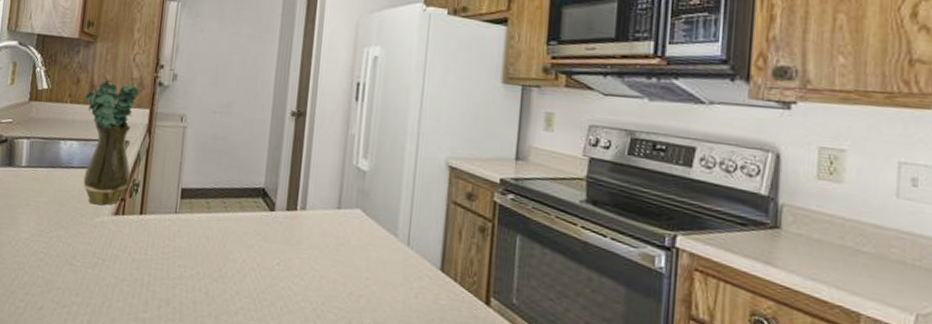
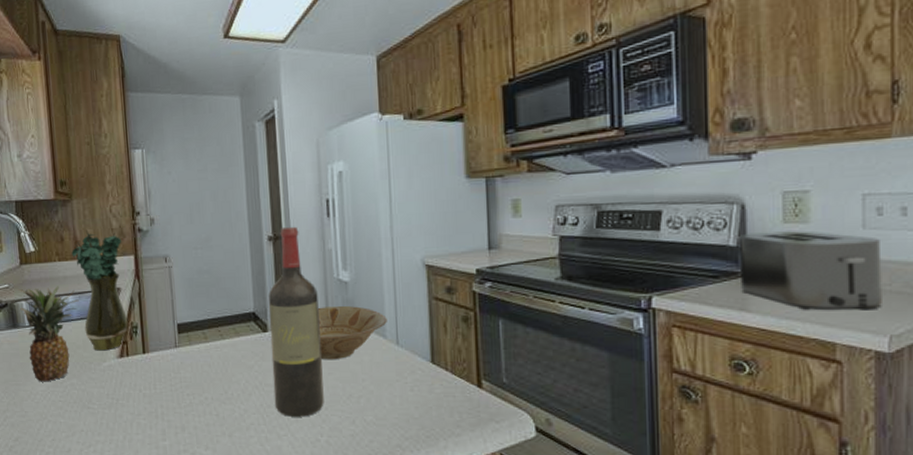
fruit: none [18,126,83,230] -> present [18,286,79,382]
wine bottle: none [269,103,334,309] -> present [268,226,324,417]
bowl: none [325,193,401,253] -> present [317,306,387,360]
toaster: none [768,183,914,284] -> present [738,231,882,311]

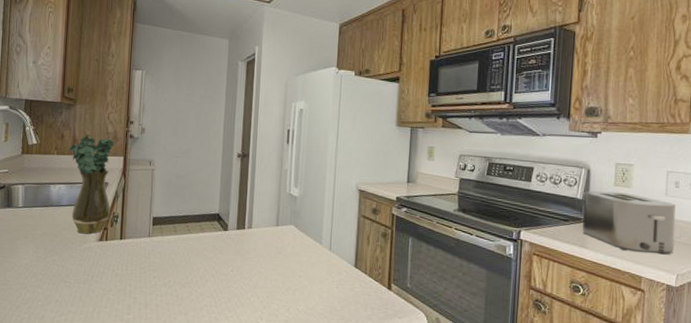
fruit: present [18,286,79,382] -> none [16,175,70,257]
wine bottle: present [268,226,324,417] -> none [226,147,272,303]
bowl: present [317,306,387,360] -> none [268,214,324,259]

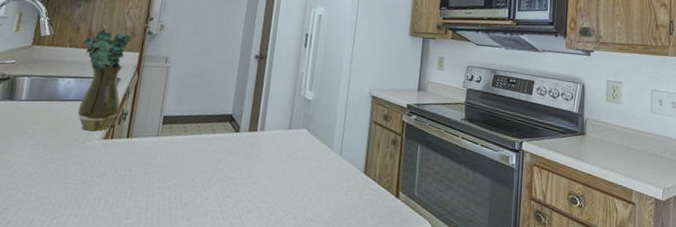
toaster: present [582,190,676,255] -> none [578,105,661,169]

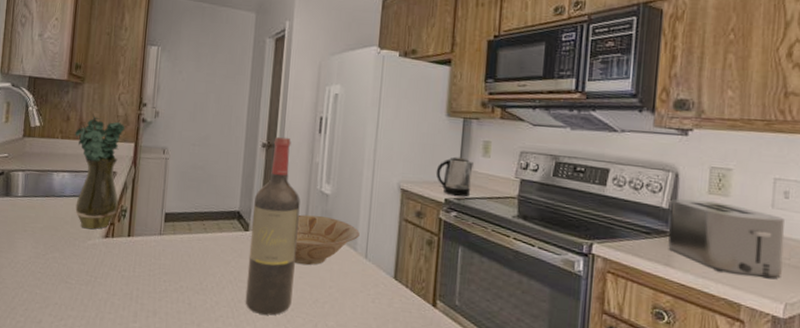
wine bottle: none [232,49,287,209] -> present [245,136,301,315]
bowl: none [278,117,336,163] -> present [294,214,360,265]
kettle: none [400,69,430,104] -> present [435,156,473,198]
toaster: none [578,105,661,169] -> present [668,198,785,279]

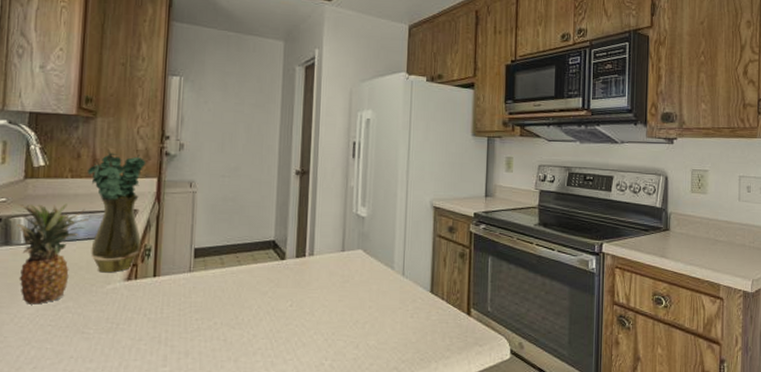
fruit: none [15,160,75,253] -> present [16,203,89,305]
wine bottle: present [245,136,301,315] -> none [284,163,337,342]
bowl: present [294,214,360,265] -> none [332,238,396,288]
kettle: present [435,156,473,198] -> none [465,173,498,211]
toaster: present [668,198,785,279] -> none [662,198,749,261]

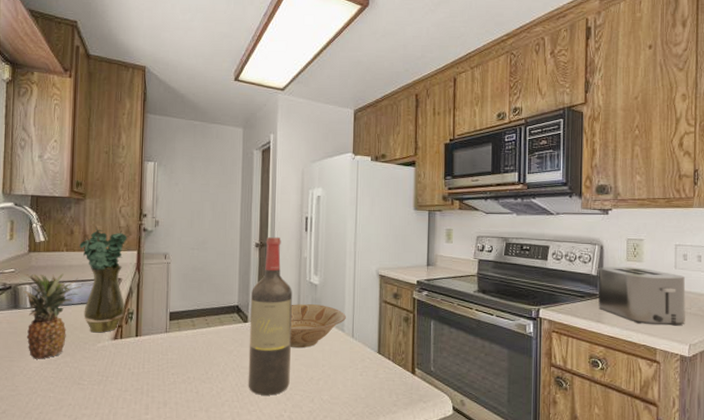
wine bottle: none [284,163,337,342] -> present [248,236,292,395]
bowl: none [332,238,396,288] -> present [290,304,346,348]
toaster: none [662,198,749,261] -> present [598,266,686,326]

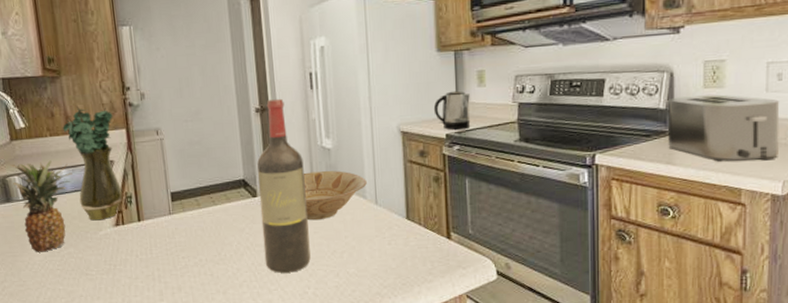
kettle: none [408,244,439,278] -> present [433,90,471,131]

